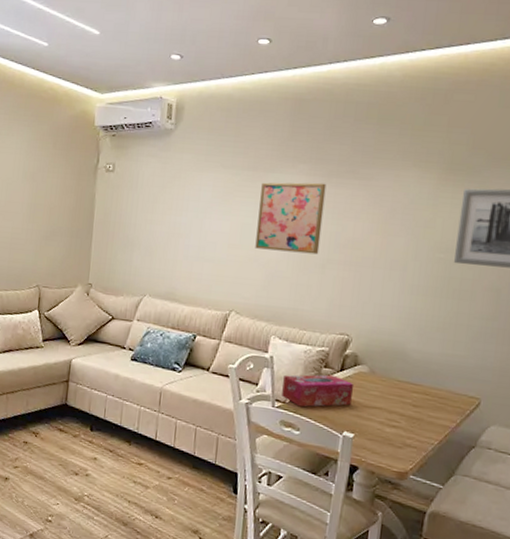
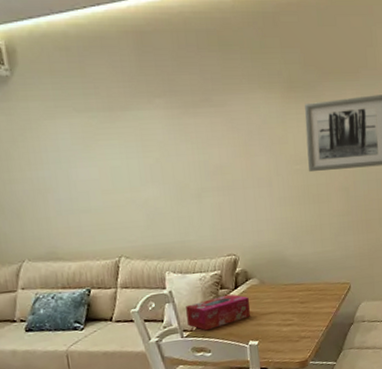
wall art: present [255,182,327,255] -> none [121,115,193,190]

